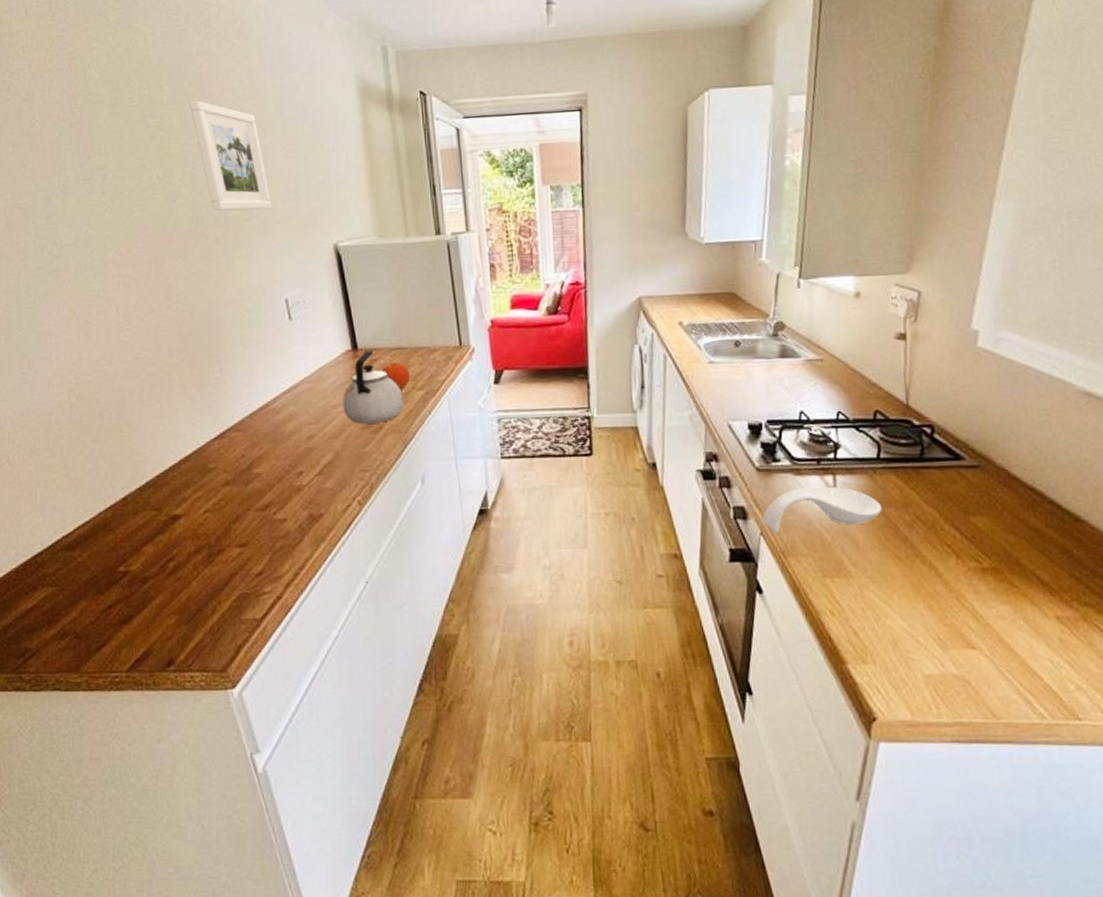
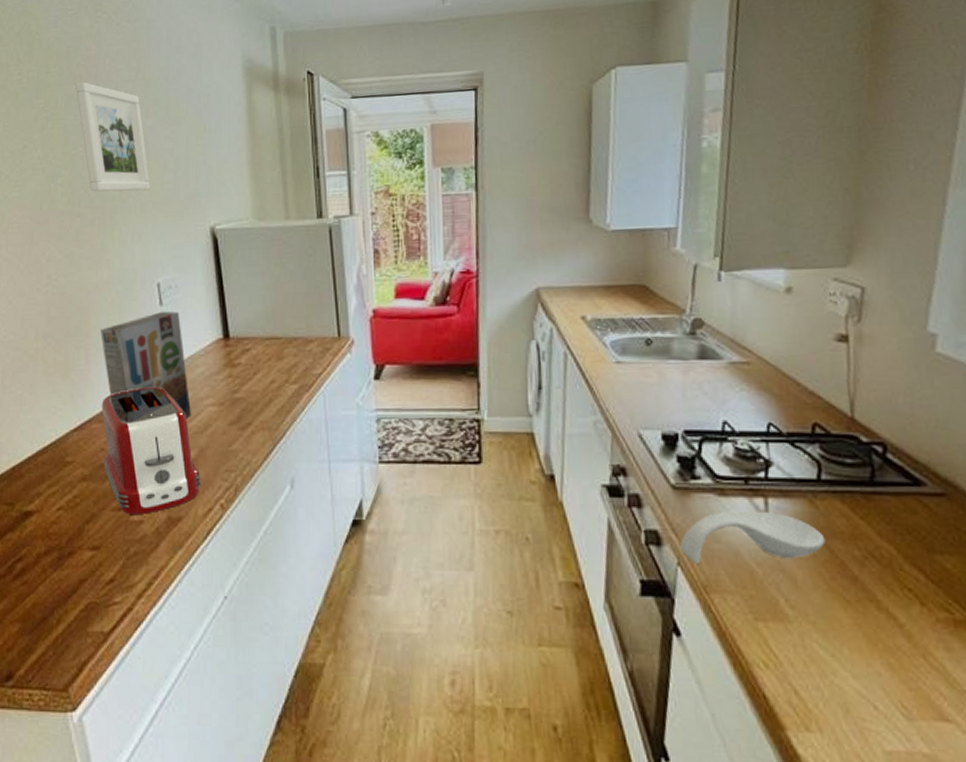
cereal box: none [233,325,325,425] -> present [100,311,191,419]
toaster: none [238,396,339,514] -> present [101,386,201,514]
kettle: present [343,350,404,424] -> none [210,339,276,419]
fruit: present [382,362,411,390] -> none [254,353,284,384]

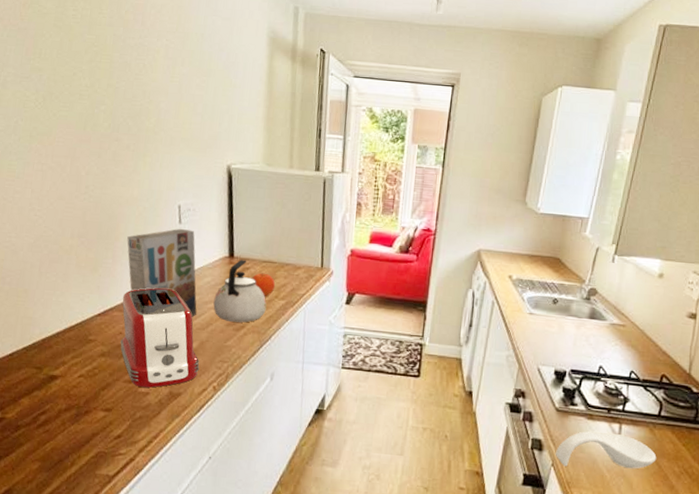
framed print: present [75,81,150,192] -> none [123,26,180,127]
kettle: none [210,339,276,419] -> present [213,259,267,323]
fruit: none [254,353,284,384] -> present [252,273,276,298]

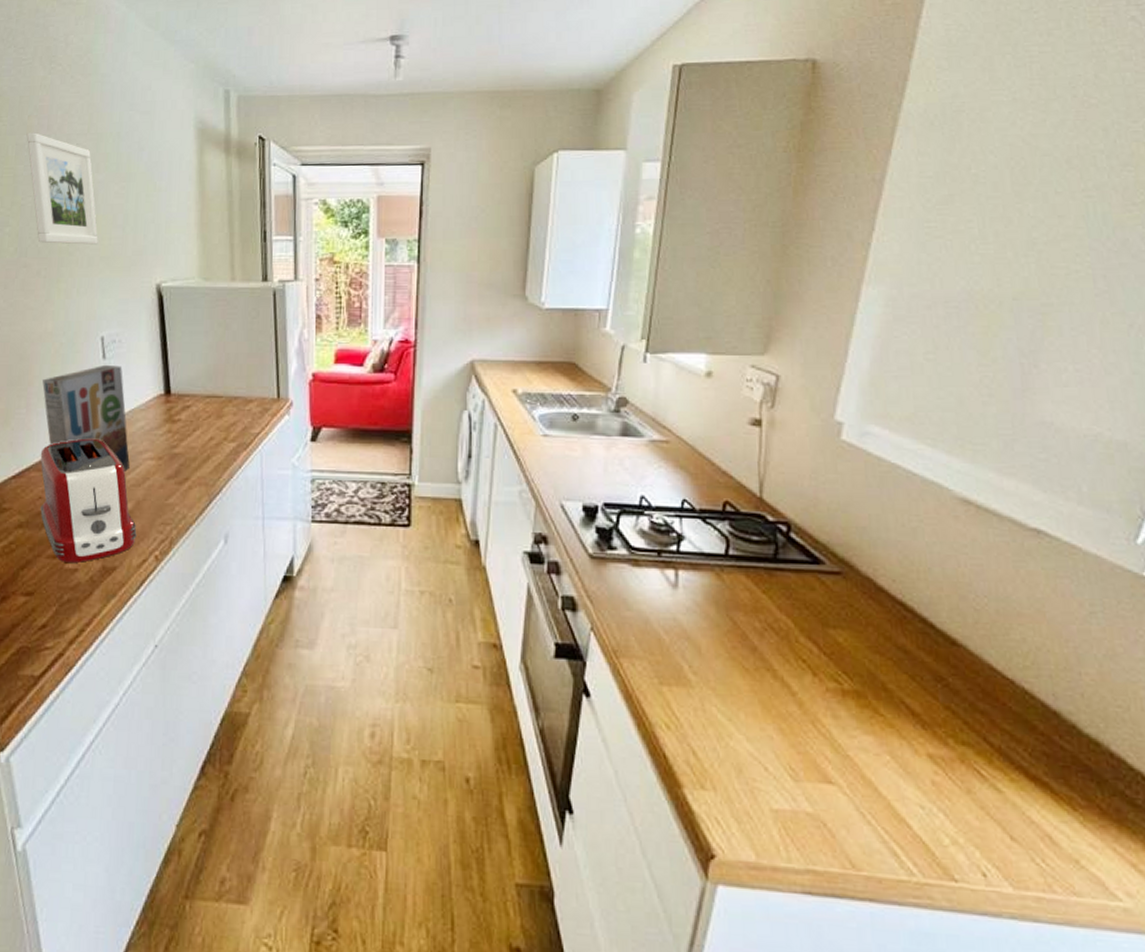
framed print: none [123,26,180,127] -> present [26,132,98,245]
kettle: present [213,259,267,323] -> none [149,396,214,474]
fruit: present [252,273,276,298] -> none [194,411,223,441]
spoon rest: present [555,430,657,469] -> none [593,581,729,630]

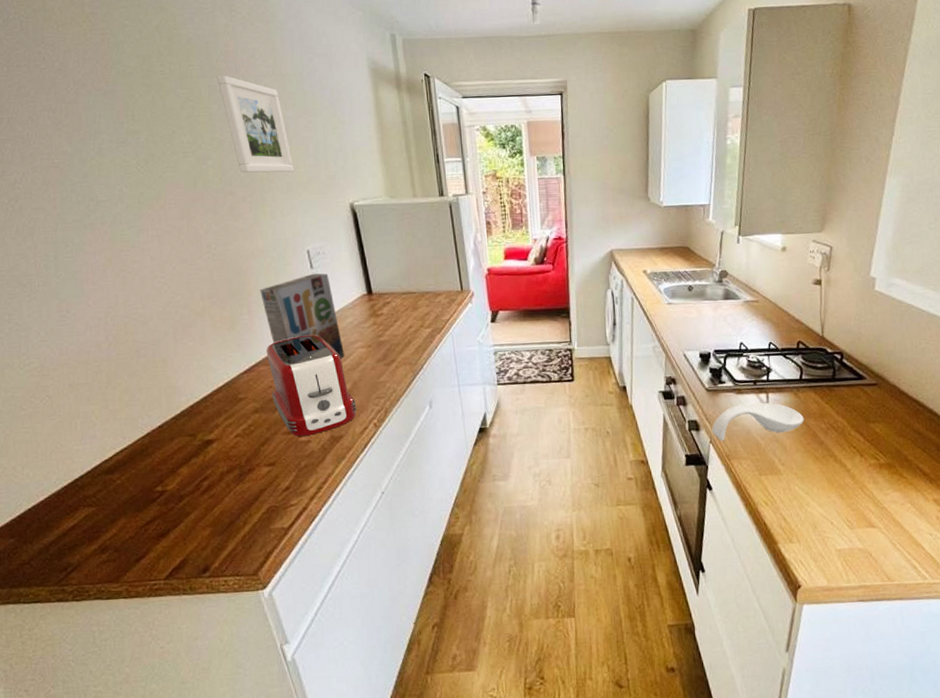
spoon rest: none [593,581,729,630] -> present [711,402,804,441]

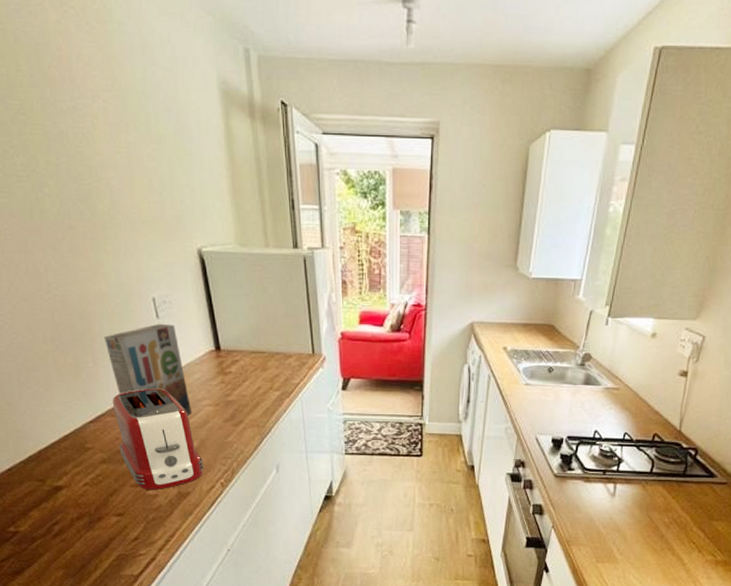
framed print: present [216,75,294,173] -> none [49,85,138,208]
spoon rest: present [711,402,804,441] -> none [554,492,649,527]

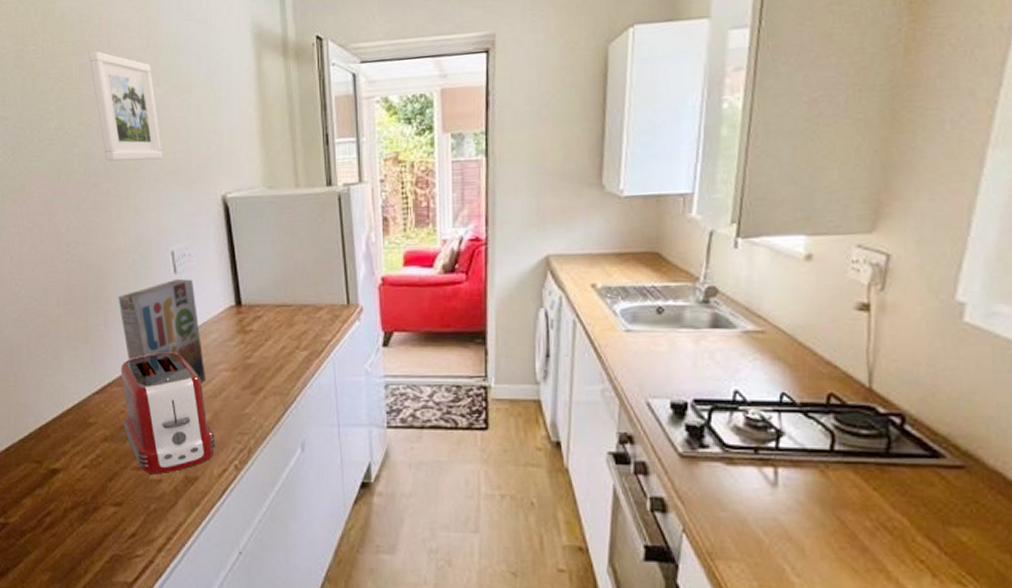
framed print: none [49,85,138,208] -> present [88,51,163,161]

